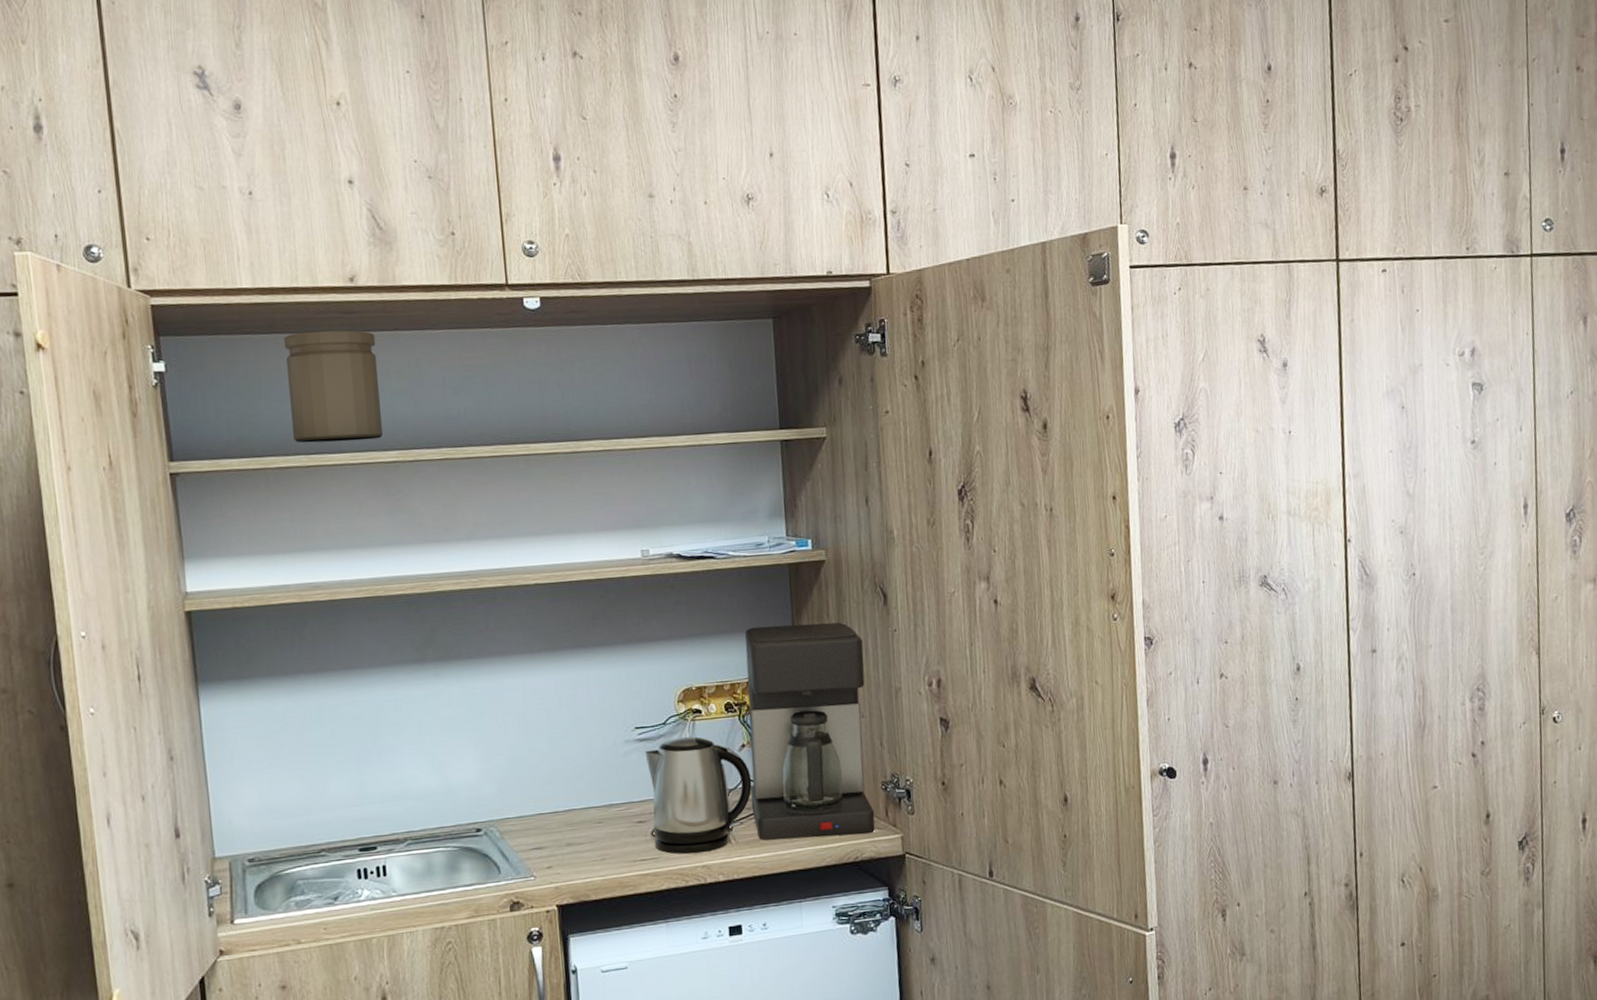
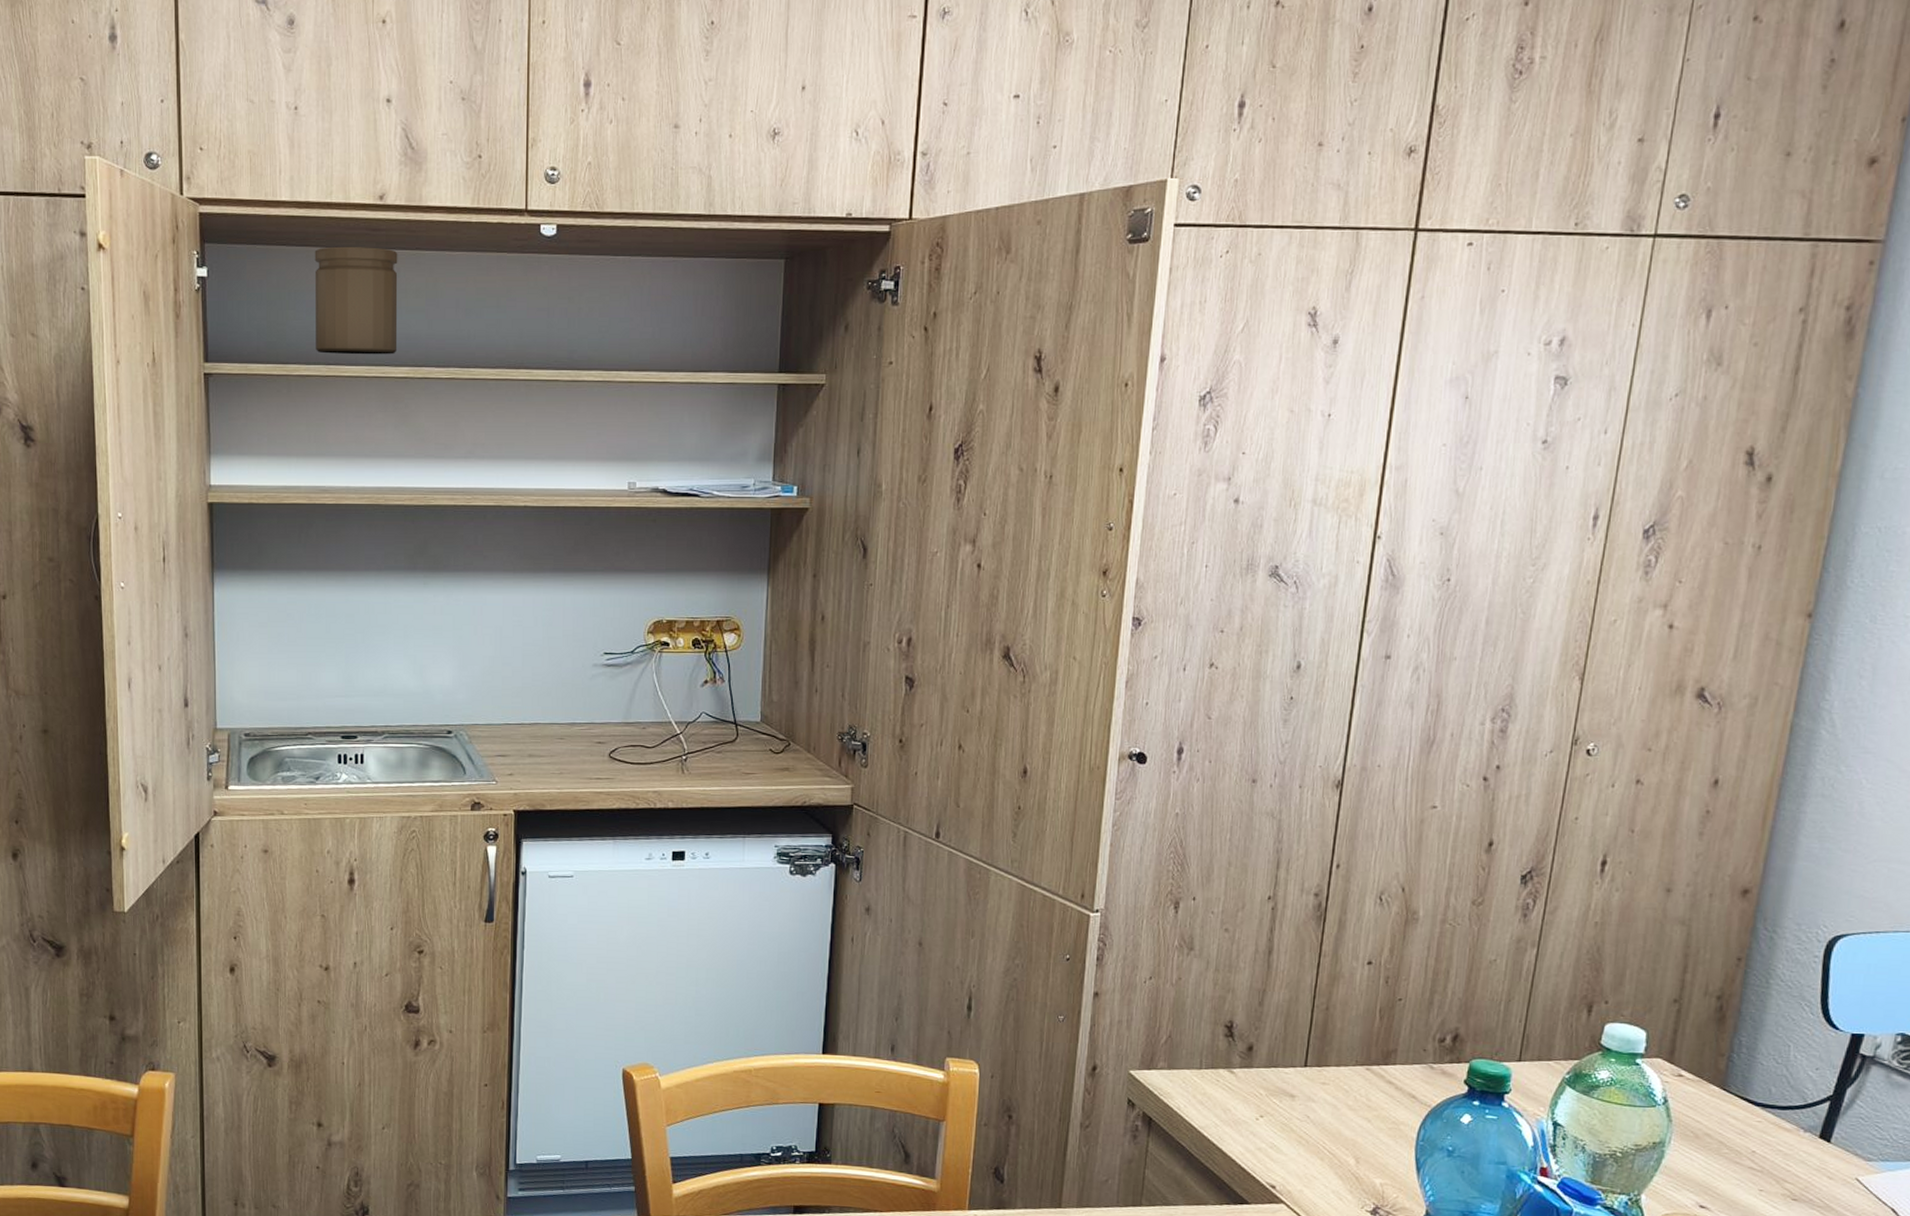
kettle: present [645,736,752,855] -> none [610,667,711,779]
coffee maker: present [745,622,875,841] -> none [707,568,836,781]

